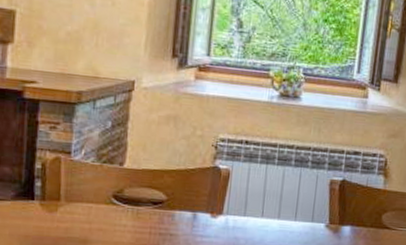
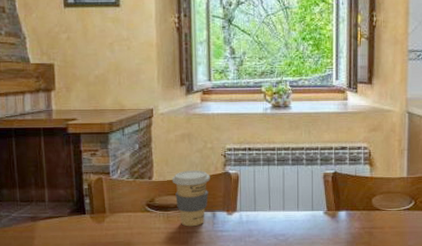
coffee cup: none [148,159,196,228] -> present [171,170,210,227]

